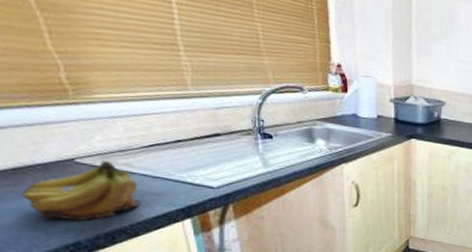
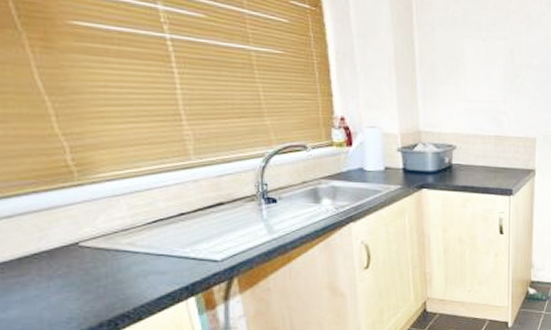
fruit: present [21,161,140,221] -> none [26,242,143,309]

